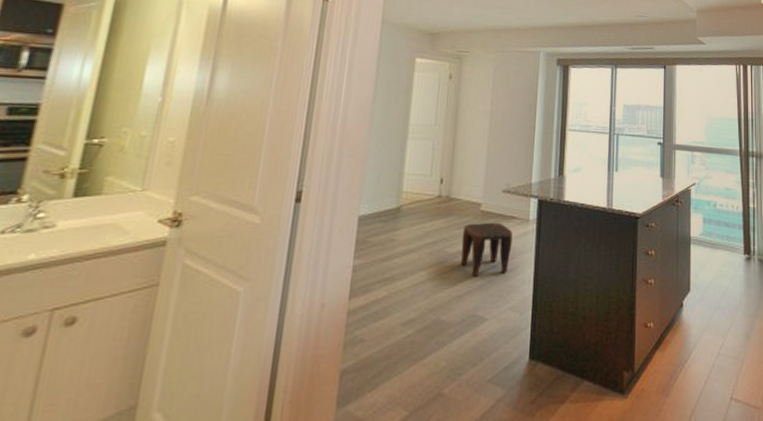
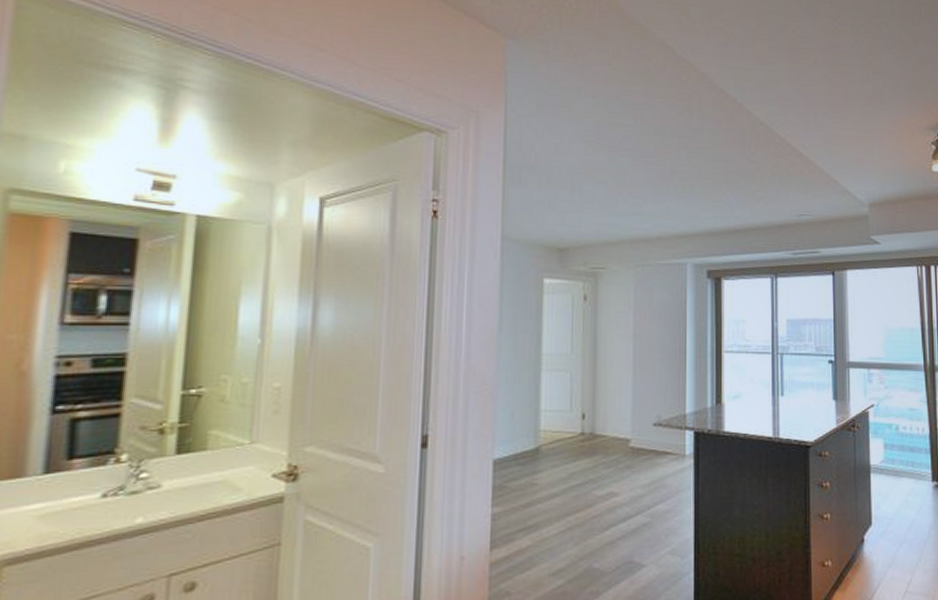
stool: present [461,222,513,278] -> none [610,459,668,521]

